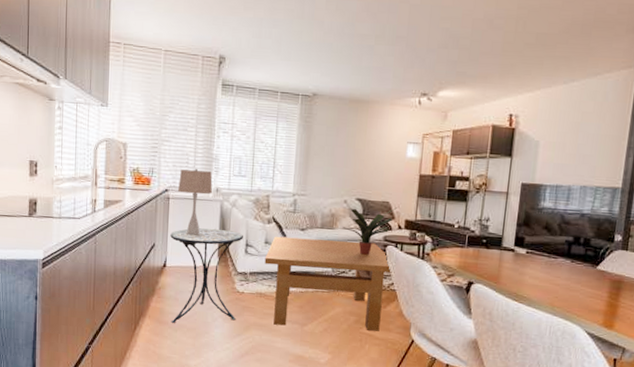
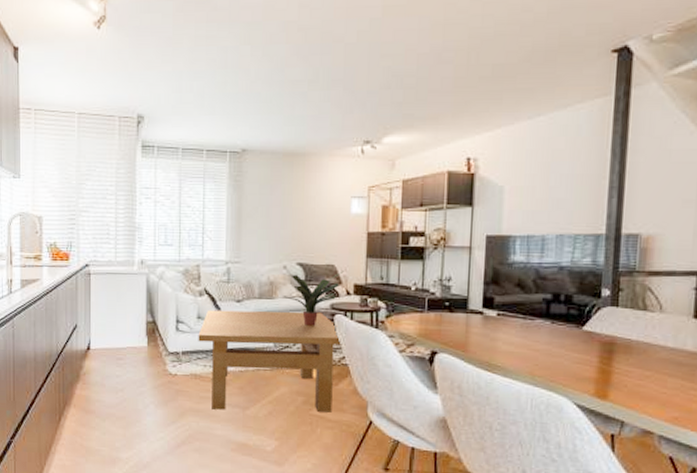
side table: present [170,228,243,323] -> none [93,304,173,412]
table lamp: present [177,169,213,235] -> none [98,240,136,313]

